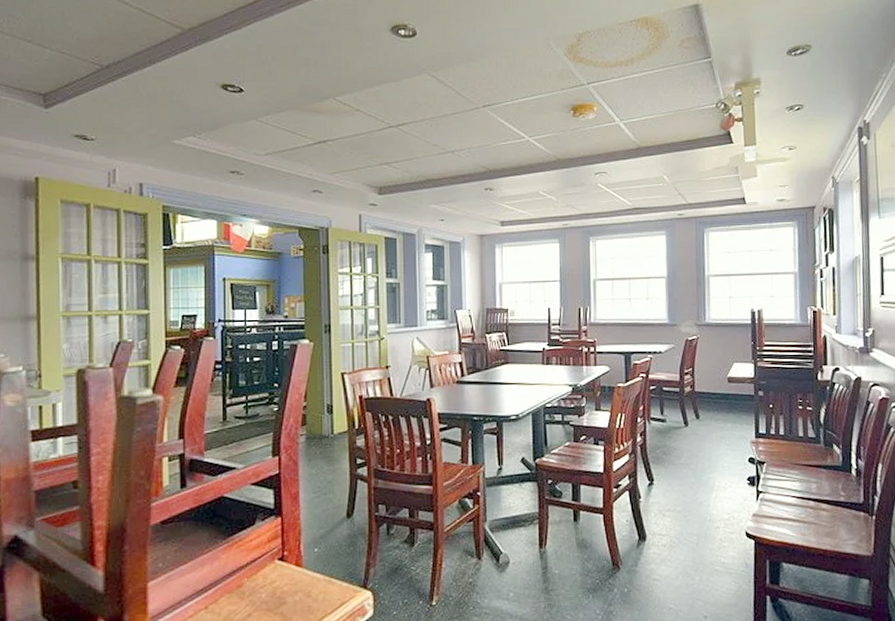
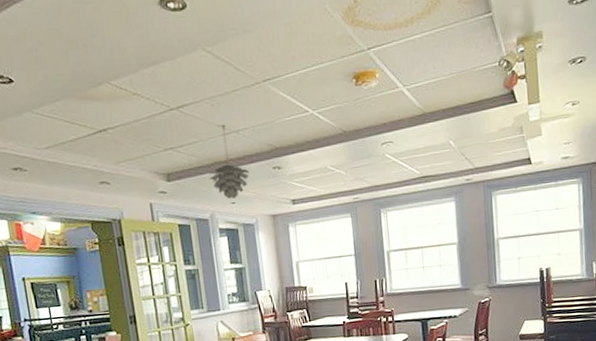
pendant light: none [421,144,461,216] -> present [209,124,250,199]

